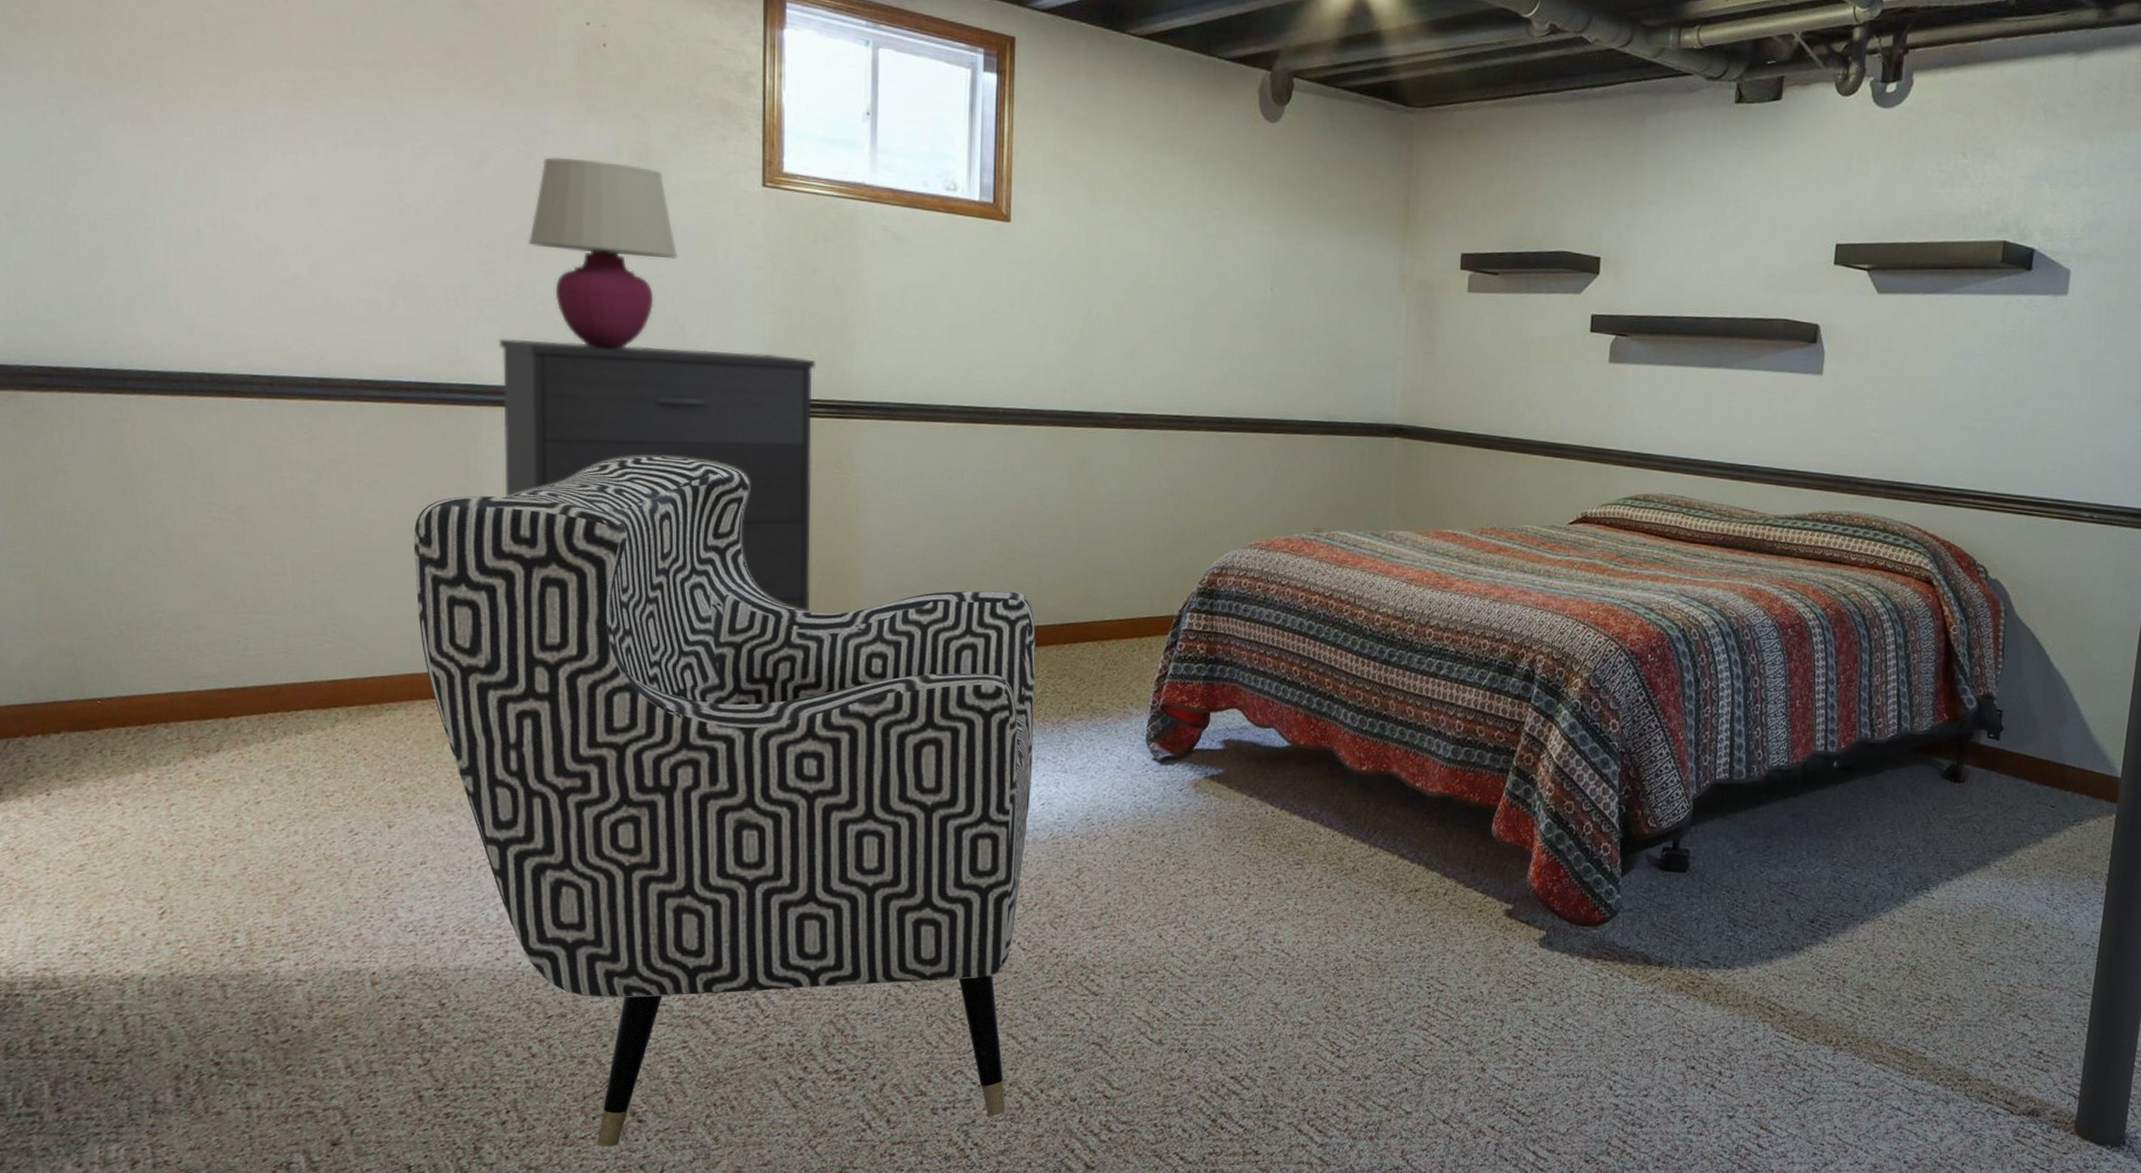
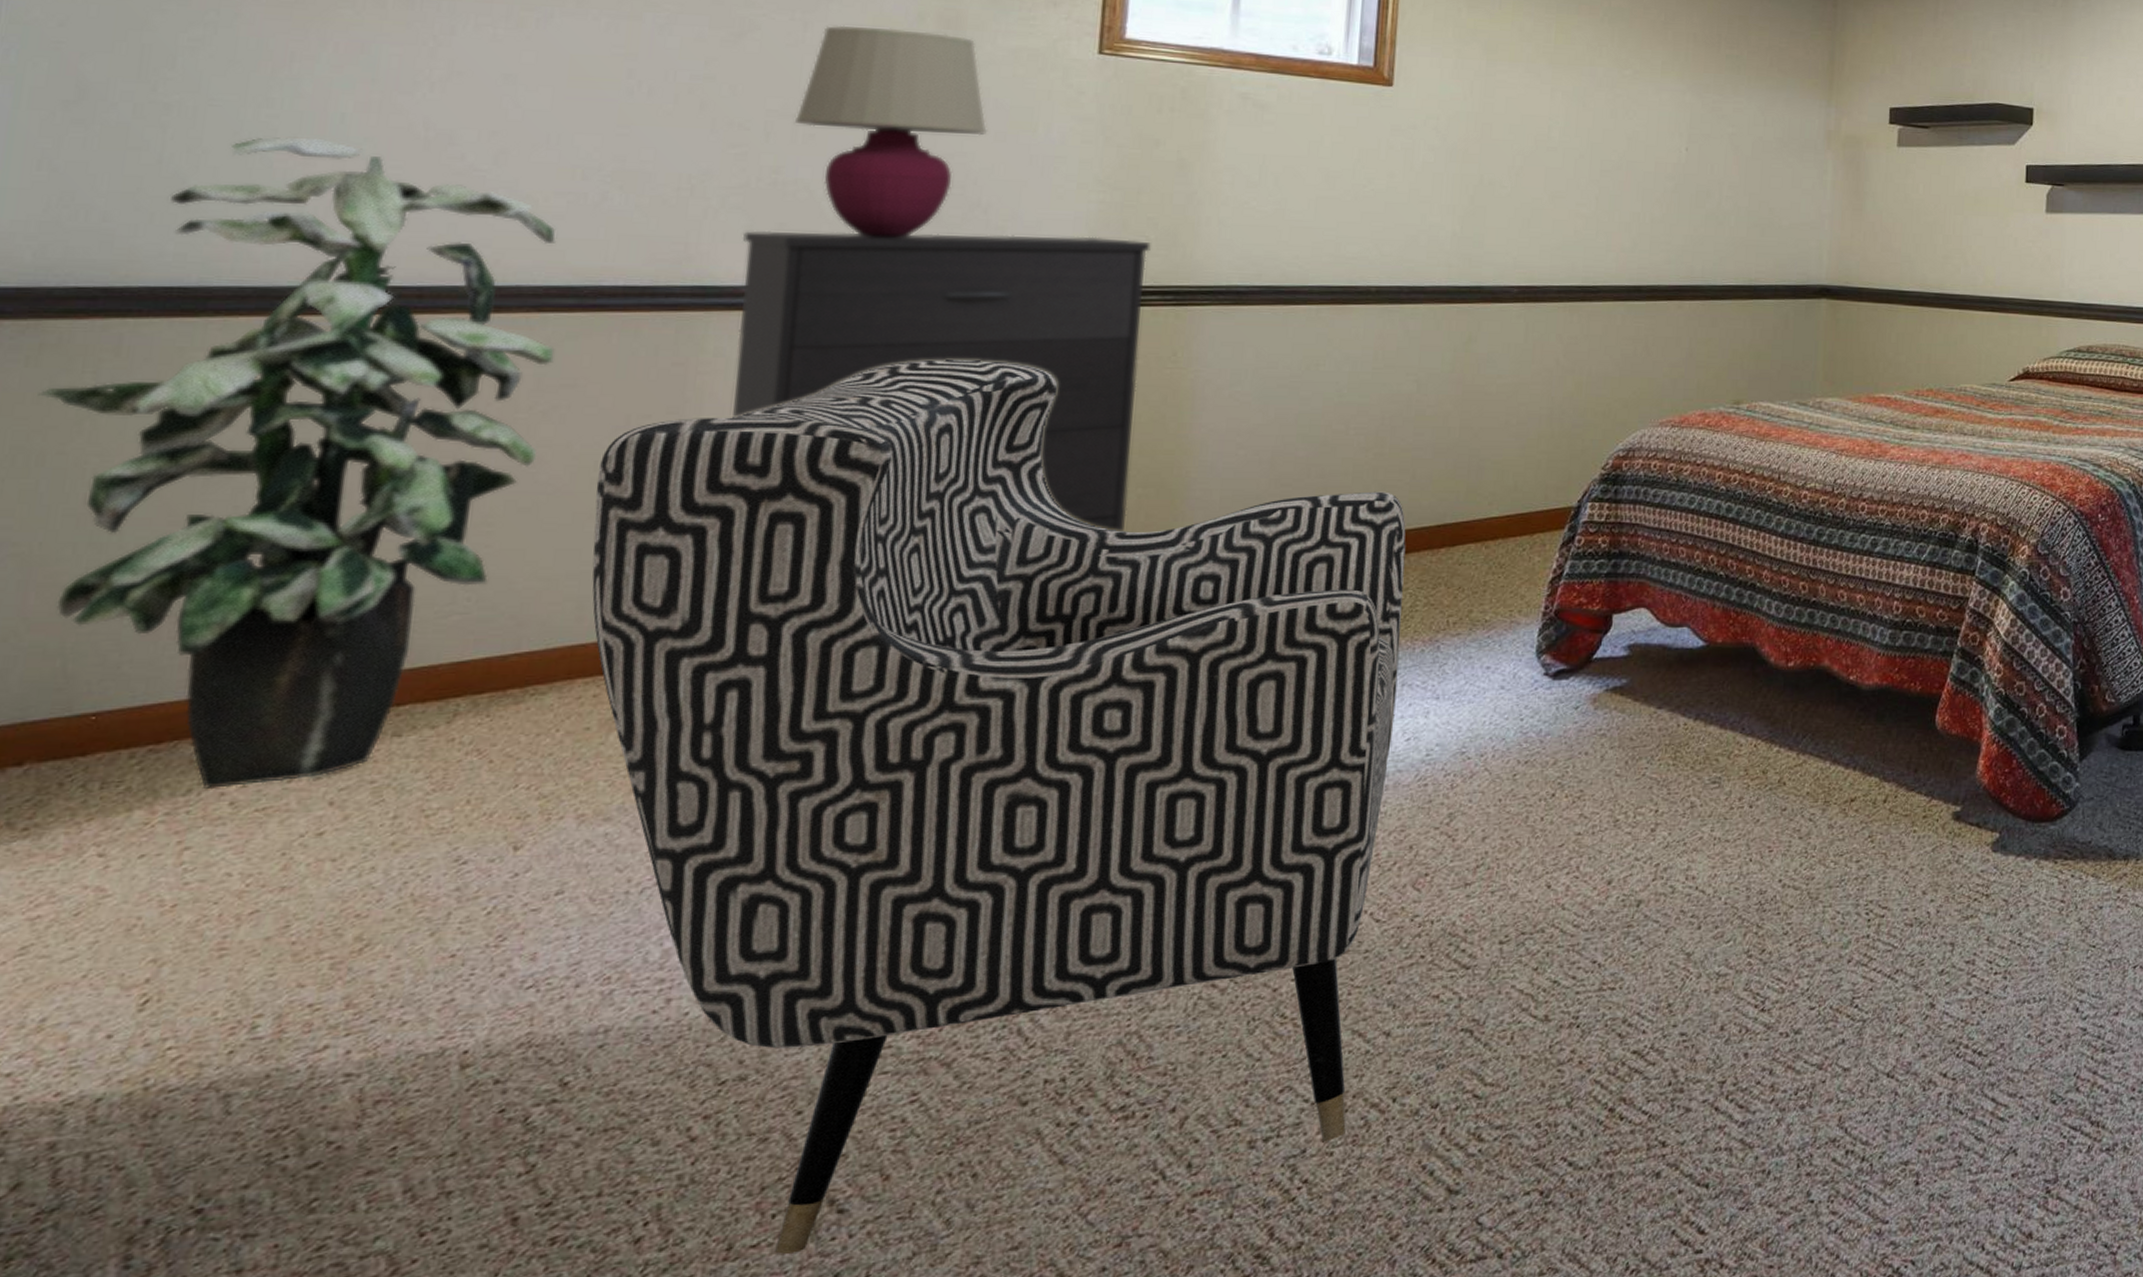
indoor plant: none [25,246,372,763] -> present [38,136,556,790]

